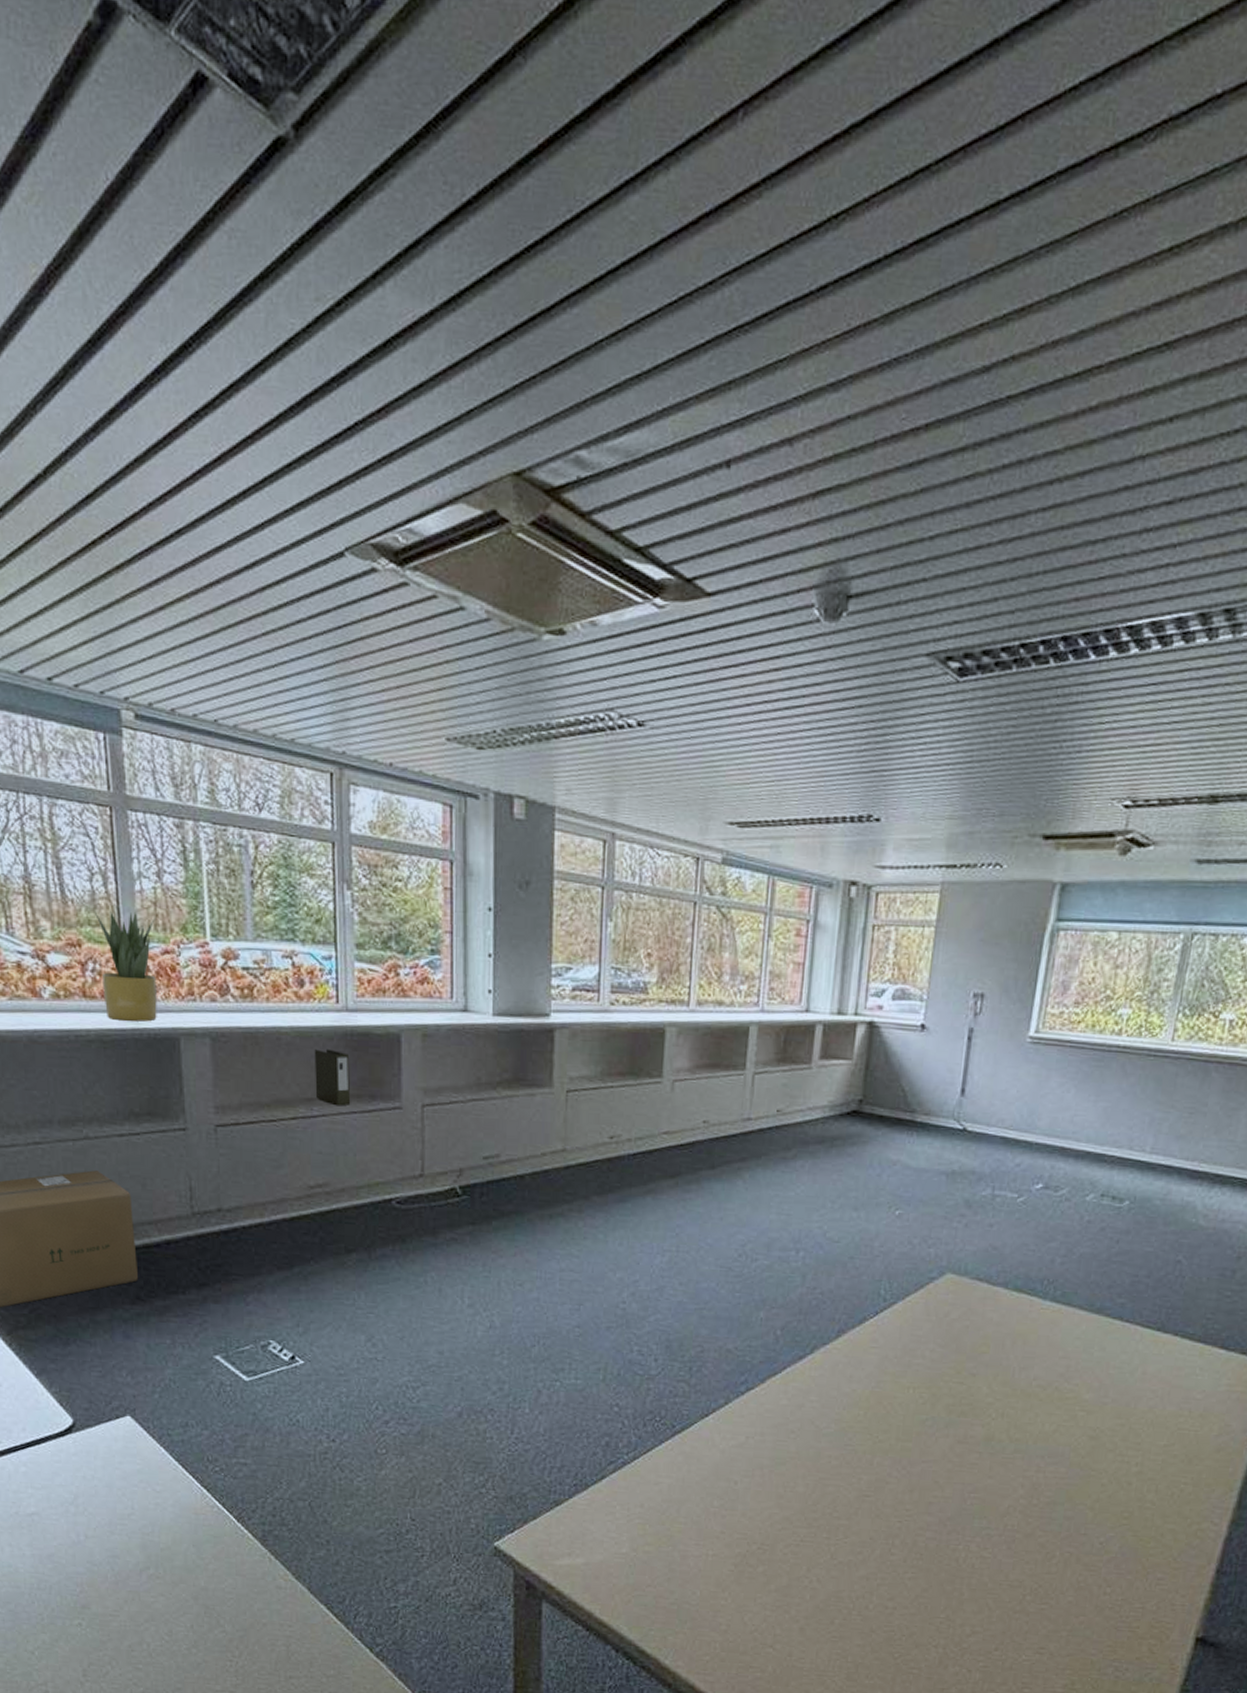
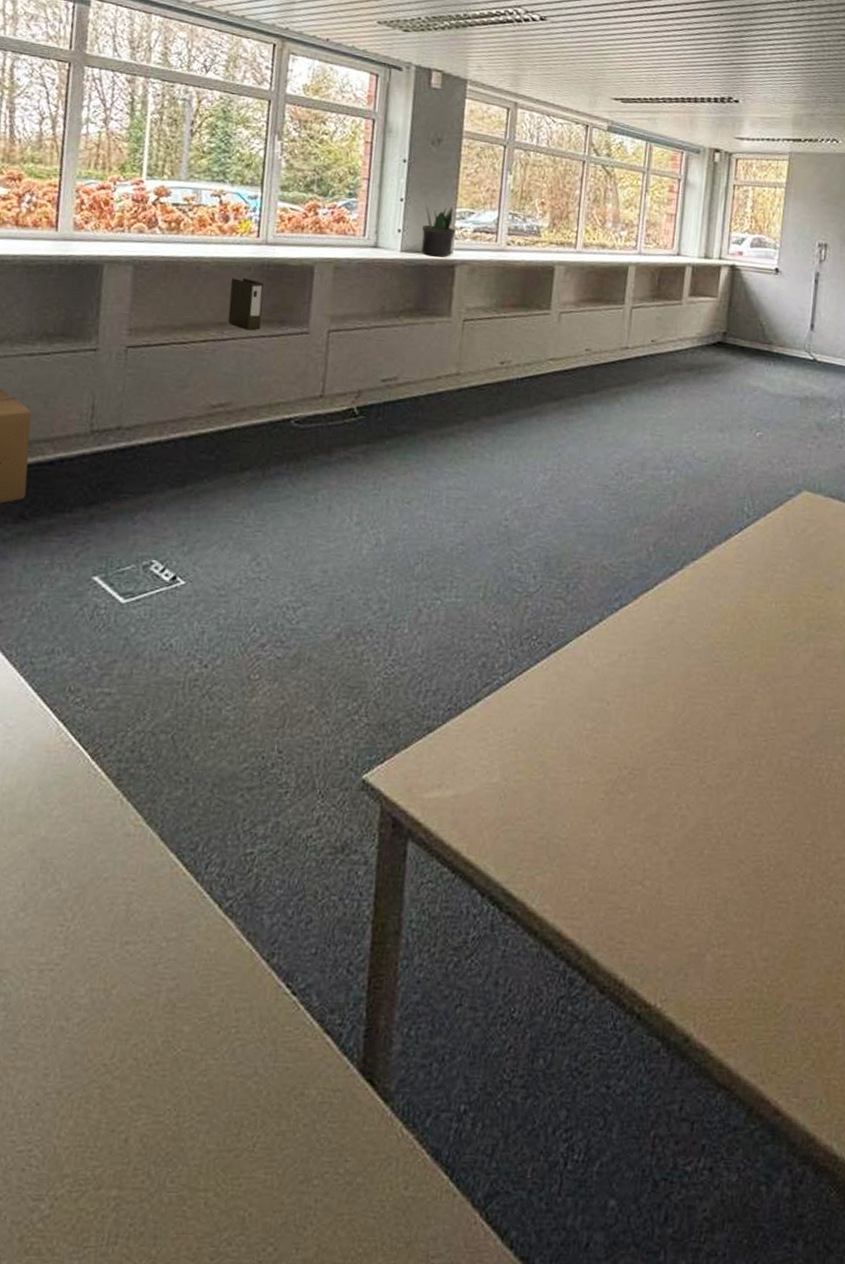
planter: present [94,911,157,1022] -> none [35,150,98,249]
planter: none [515,959,552,1021] -> present [421,203,456,258]

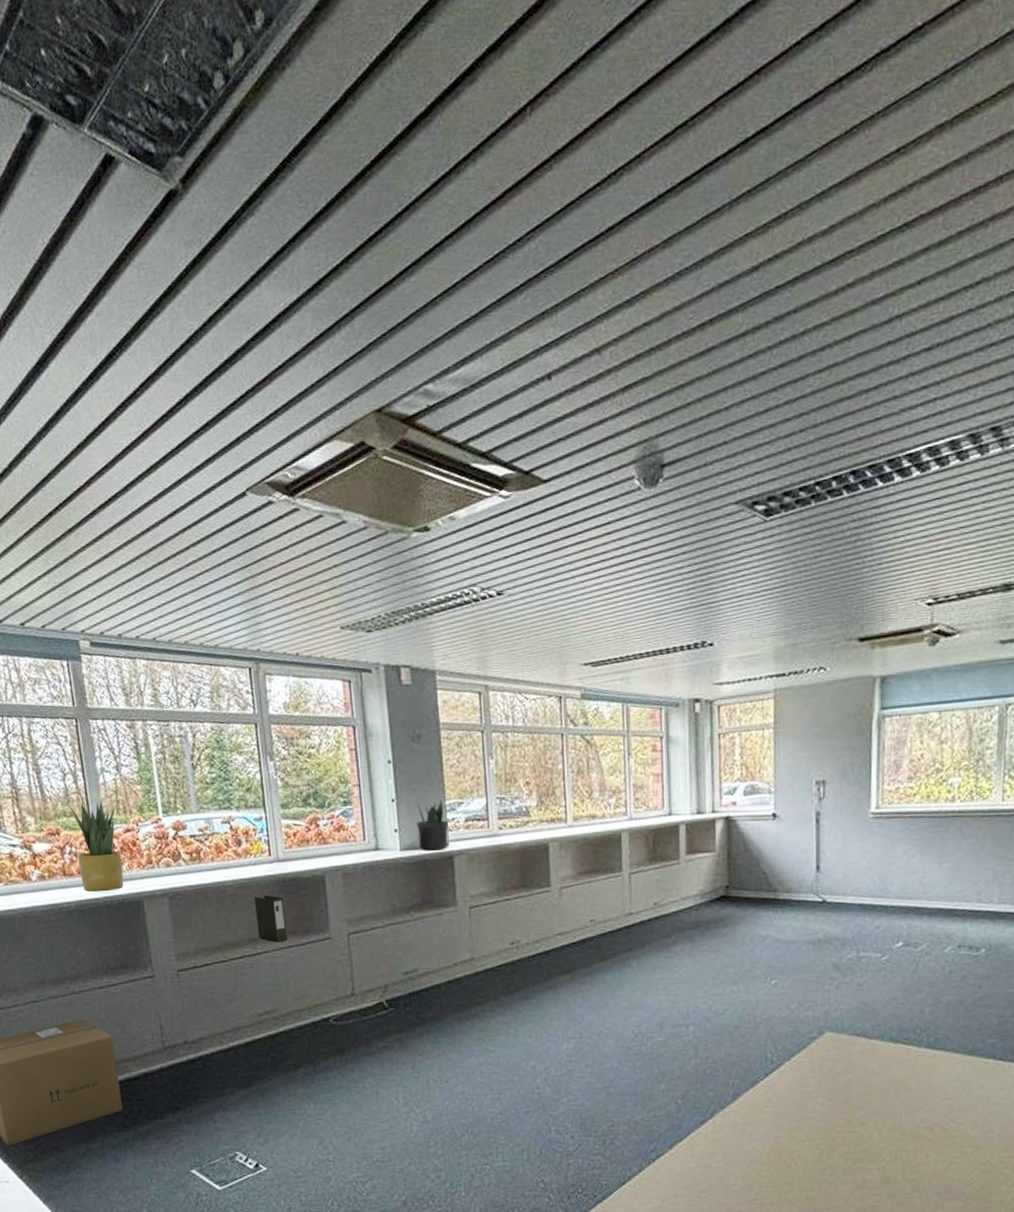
planter: none [35,150,98,249] -> present [68,800,124,892]

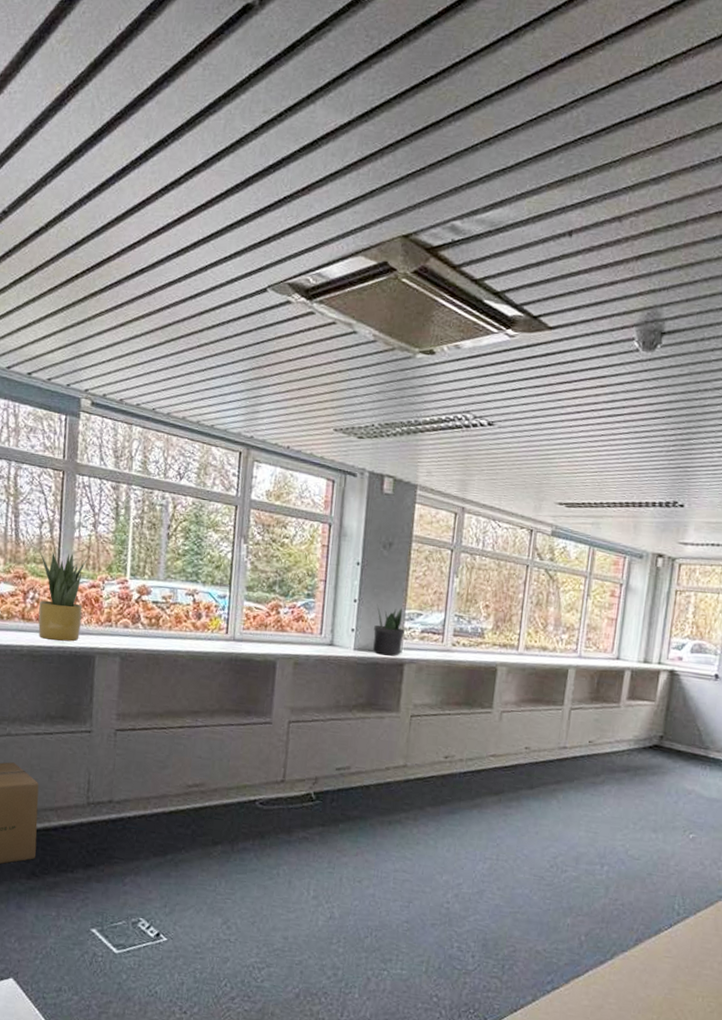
binder: present [253,895,287,943] -> none [201,670,232,719]

